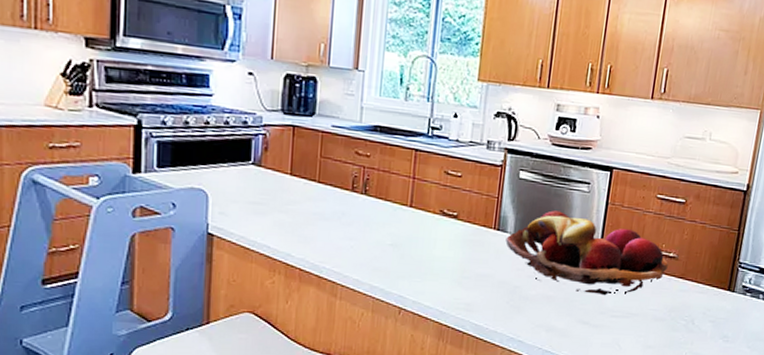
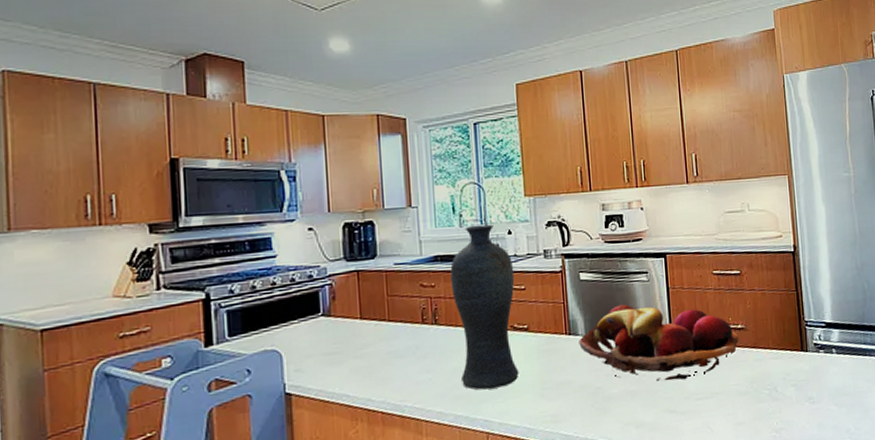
vase: none [383,101,454,268] -> present [450,224,519,390]

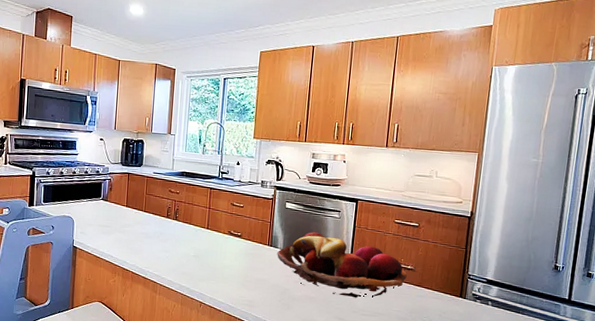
vase: present [450,224,519,390] -> none [188,154,237,273]

